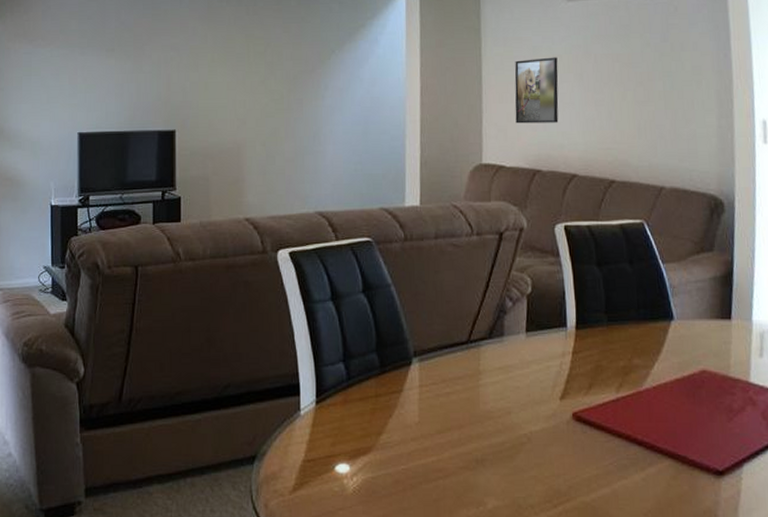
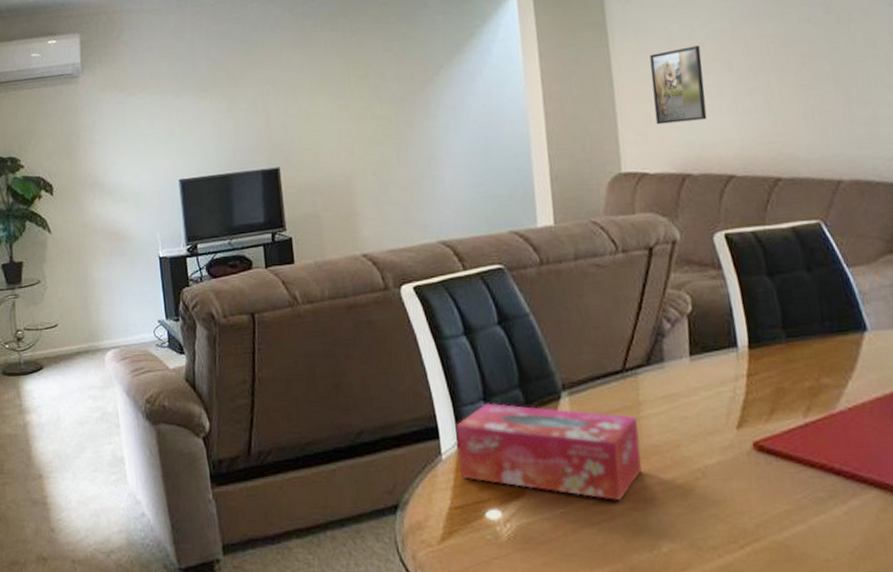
tissue box: none [315,364,477,459] -> present [455,403,642,500]

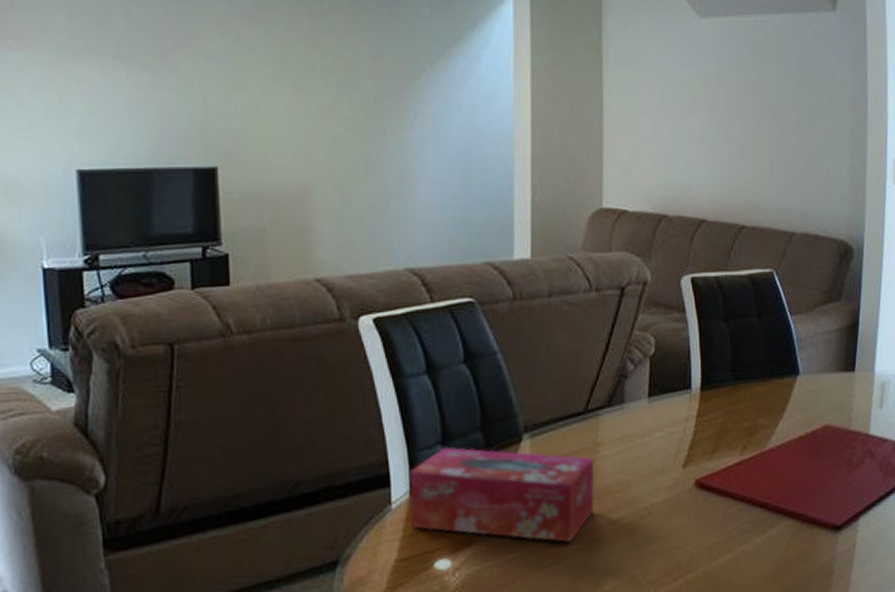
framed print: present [649,45,707,125] -> none [639,84,688,161]

